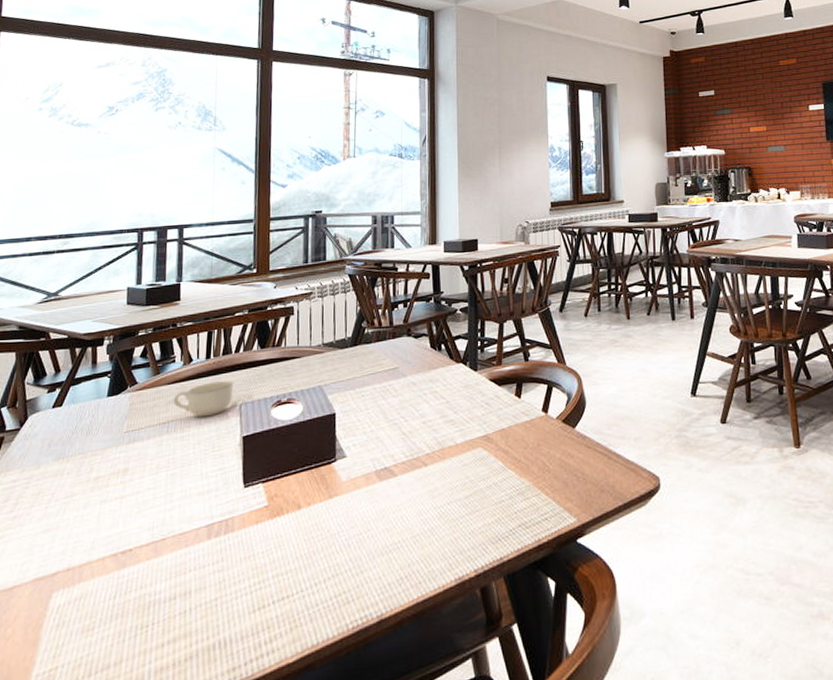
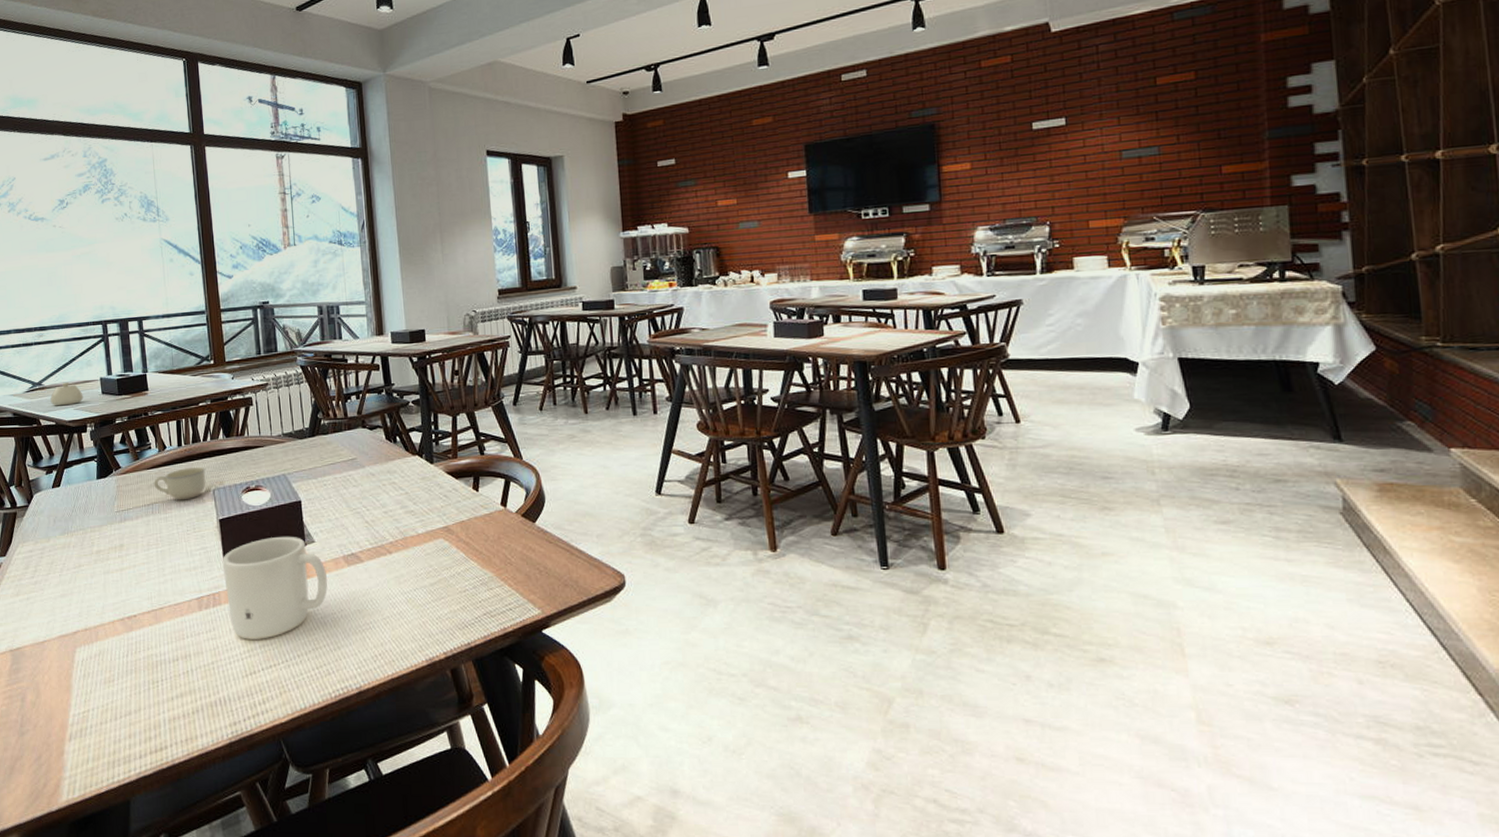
sugar bowl: none [65,293,105,318] -> present [50,383,84,406]
mug: none [240,451,357,569] -> present [222,536,328,639]

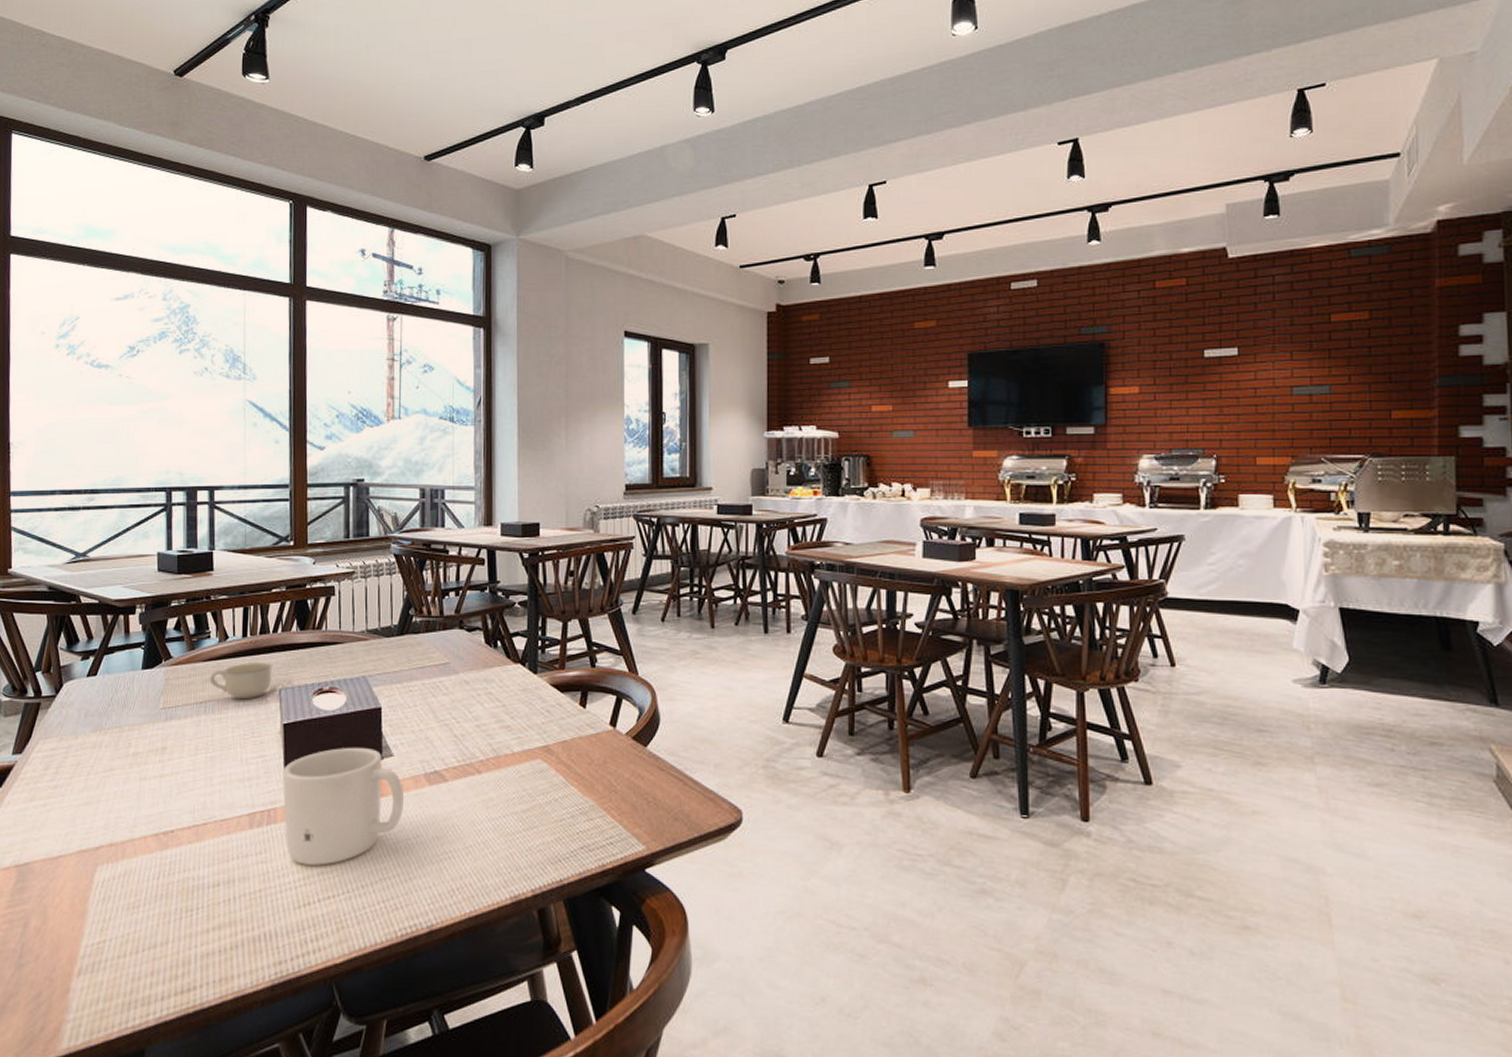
sugar bowl: present [50,383,84,406] -> none [95,556,135,582]

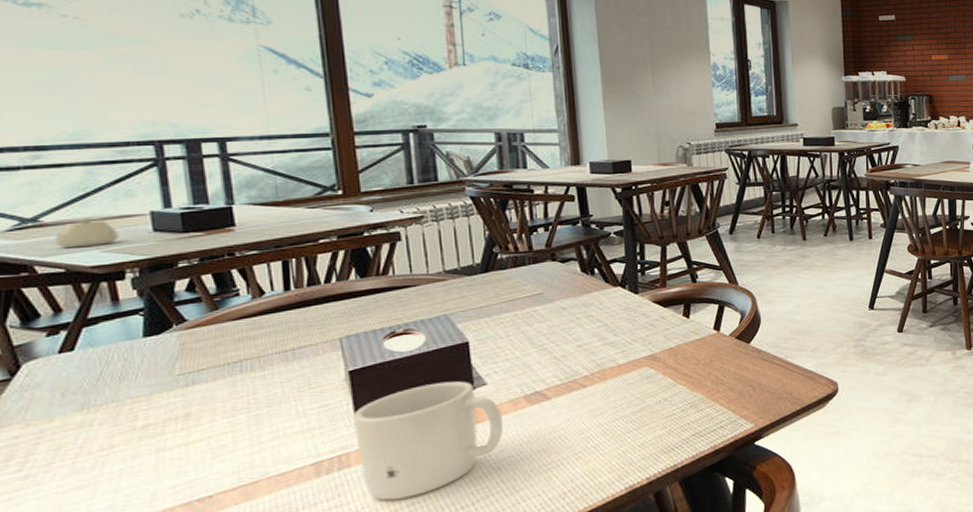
sugar bowl: none [95,556,135,582] -> present [55,218,119,249]
cup: present [209,661,272,700] -> none [243,312,330,354]

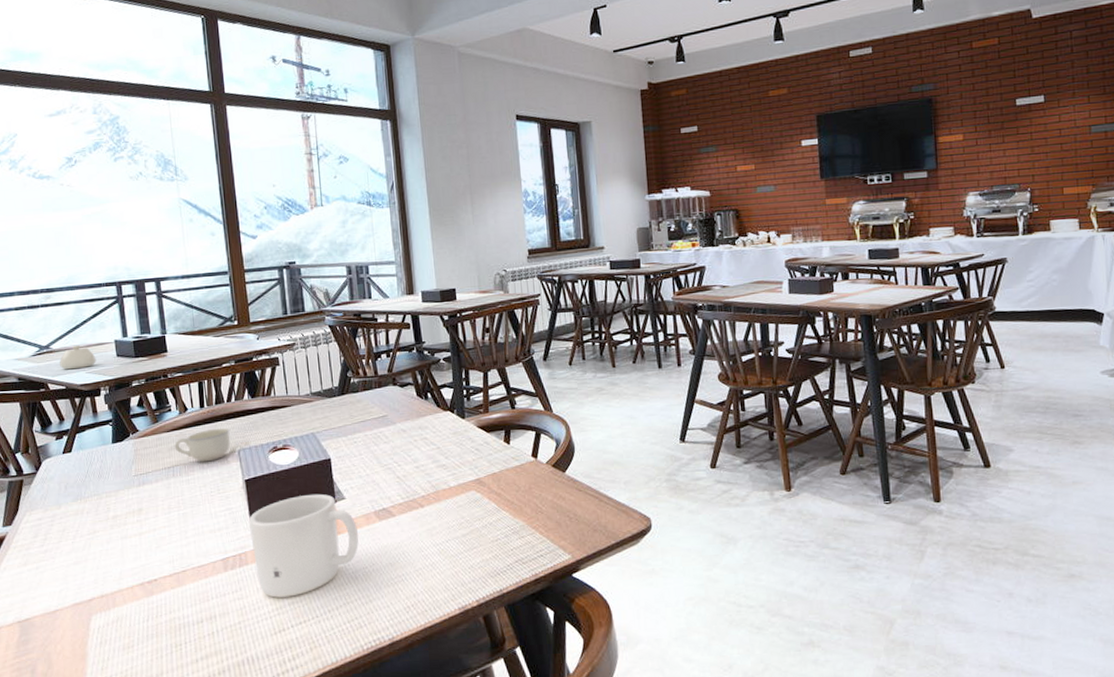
cup: none [243,312,330,354] -> present [174,427,231,462]

